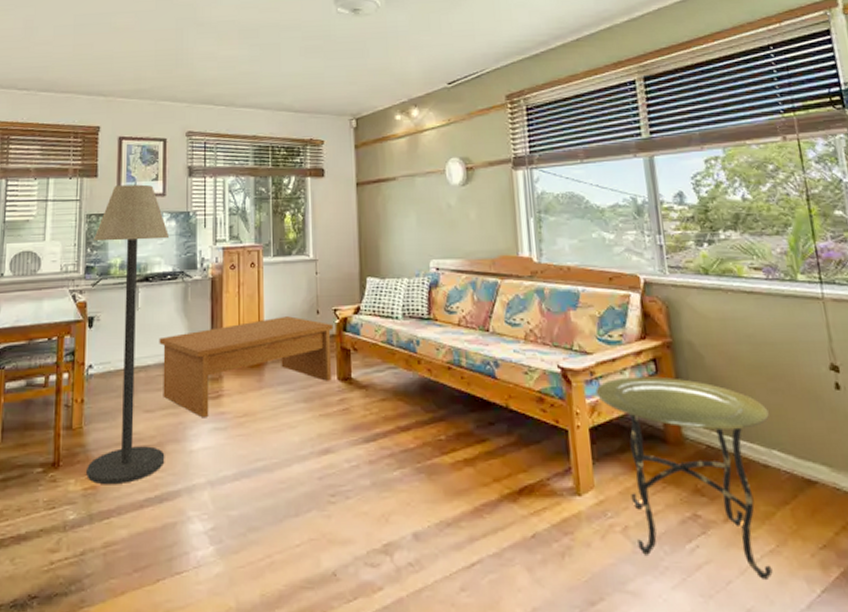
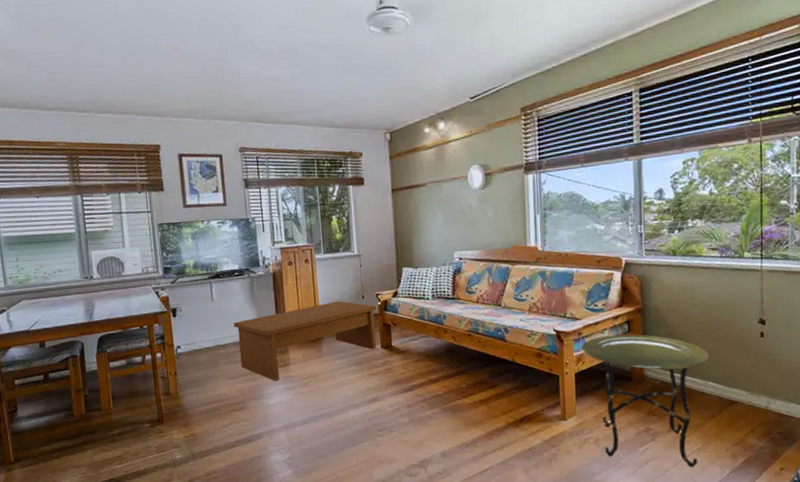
floor lamp: present [86,184,170,485] -> none [167,196,248,433]

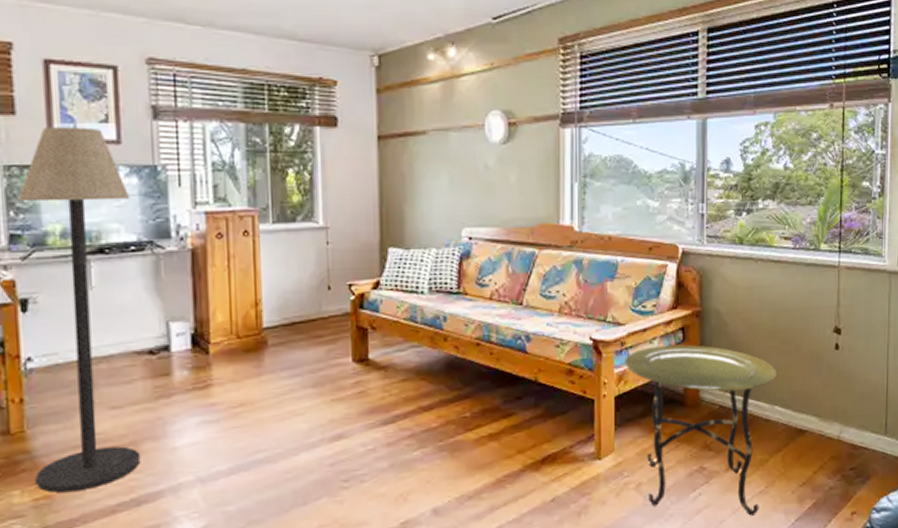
floor lamp: none [167,196,248,433] -> present [18,127,141,493]
coffee table: present [233,301,377,381] -> none [124,293,348,412]

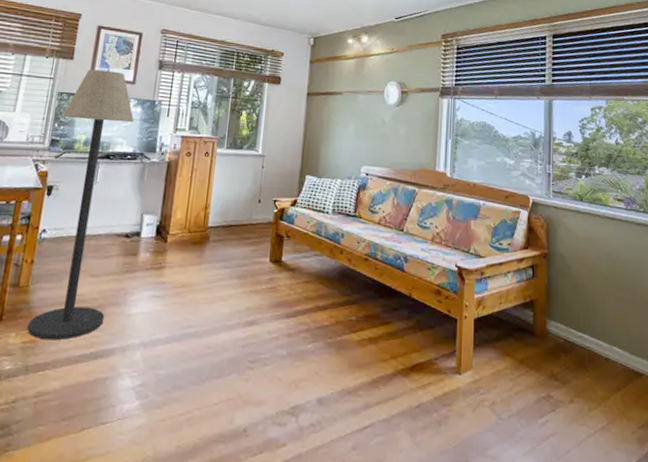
side table: present [624,344,776,517] -> none [483,279,614,452]

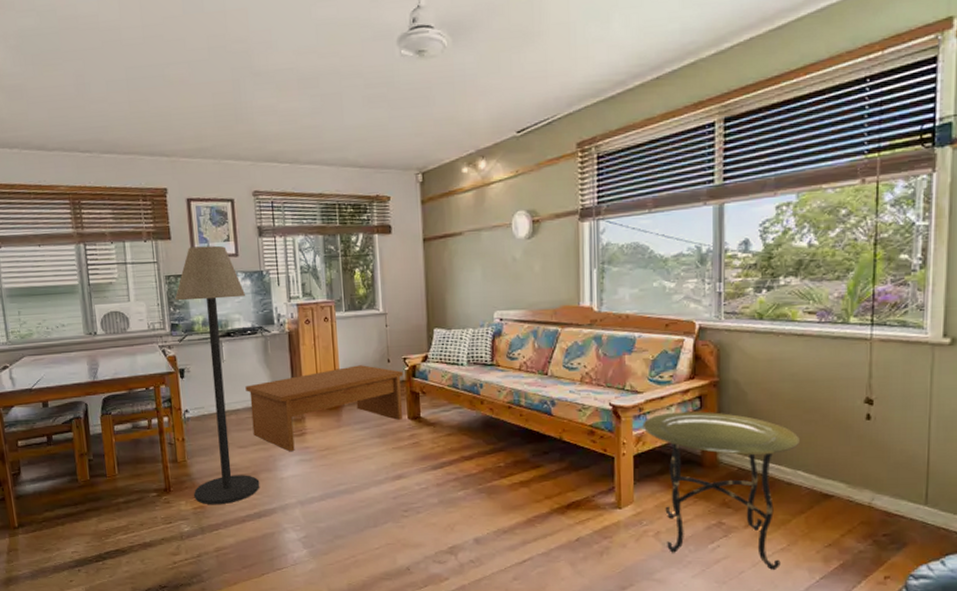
coffee table: none [109,202,272,286] -> present [245,365,404,452]
side table: none [483,279,614,452] -> present [642,411,800,571]

